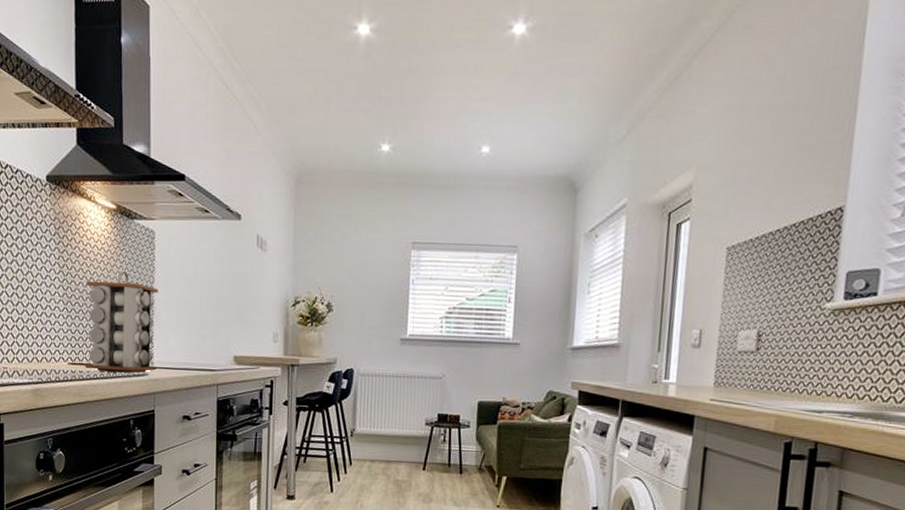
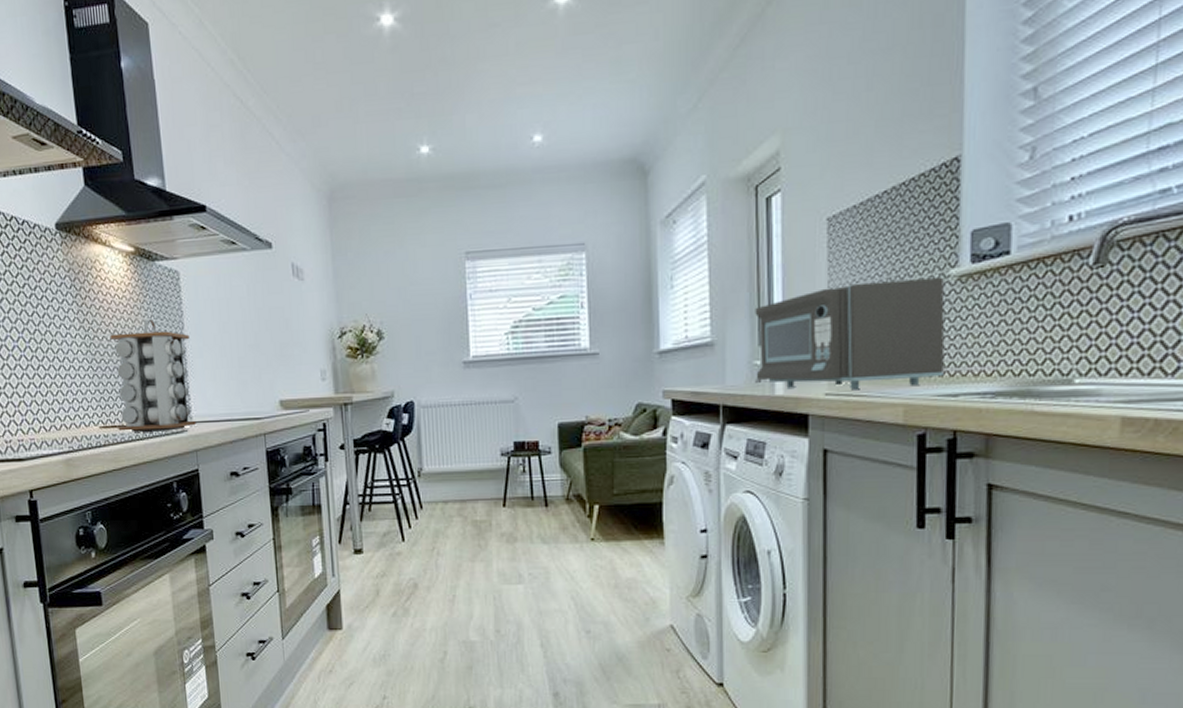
microwave: none [653,306,820,401] -> present [755,276,945,390]

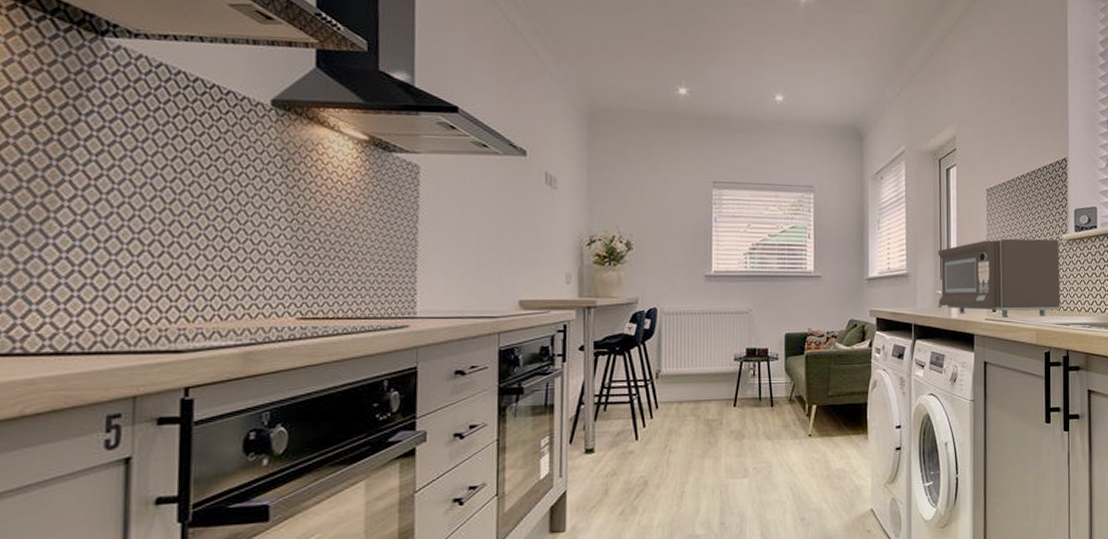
spice rack: present [110,317,197,432] -> none [321,207,424,326]

